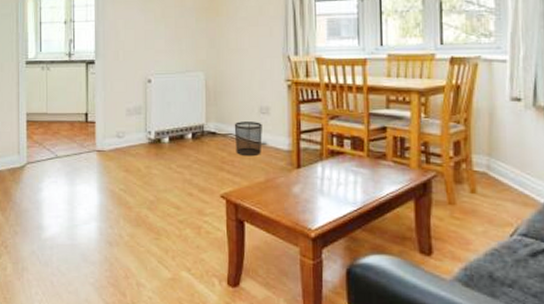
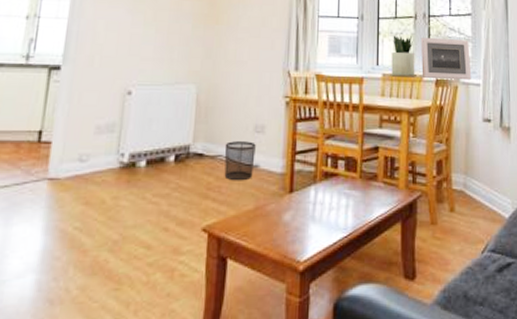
planter: none [394,13,429,57] -> present [389,35,418,77]
picture frame: none [430,12,496,57] -> present [420,37,472,80]

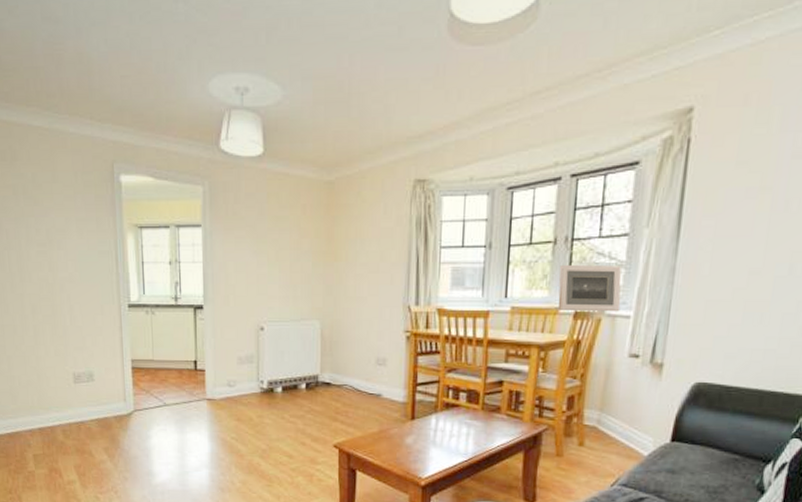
waste bin: present [224,141,256,181] -> none [349,372,378,408]
planter: present [389,35,418,77] -> none [518,264,553,310]

